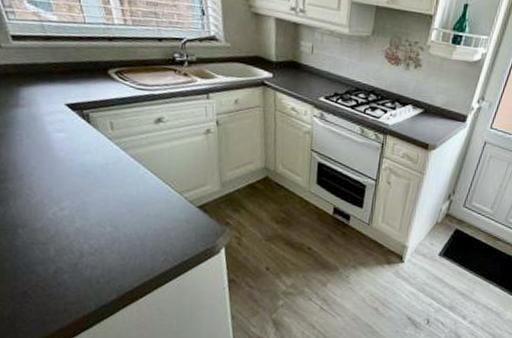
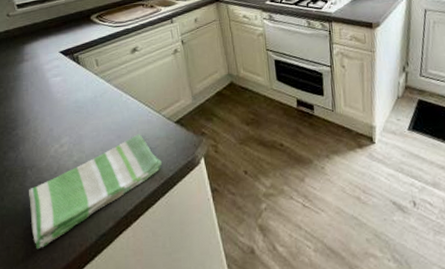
dish towel: none [19,212,177,310] -> present [29,134,162,250]

